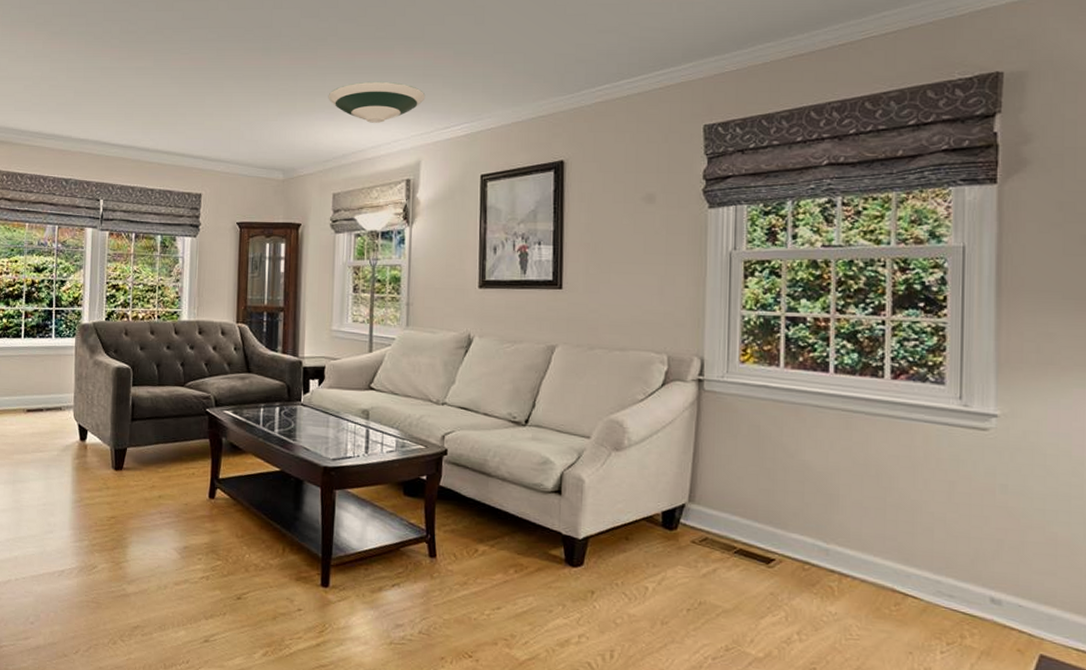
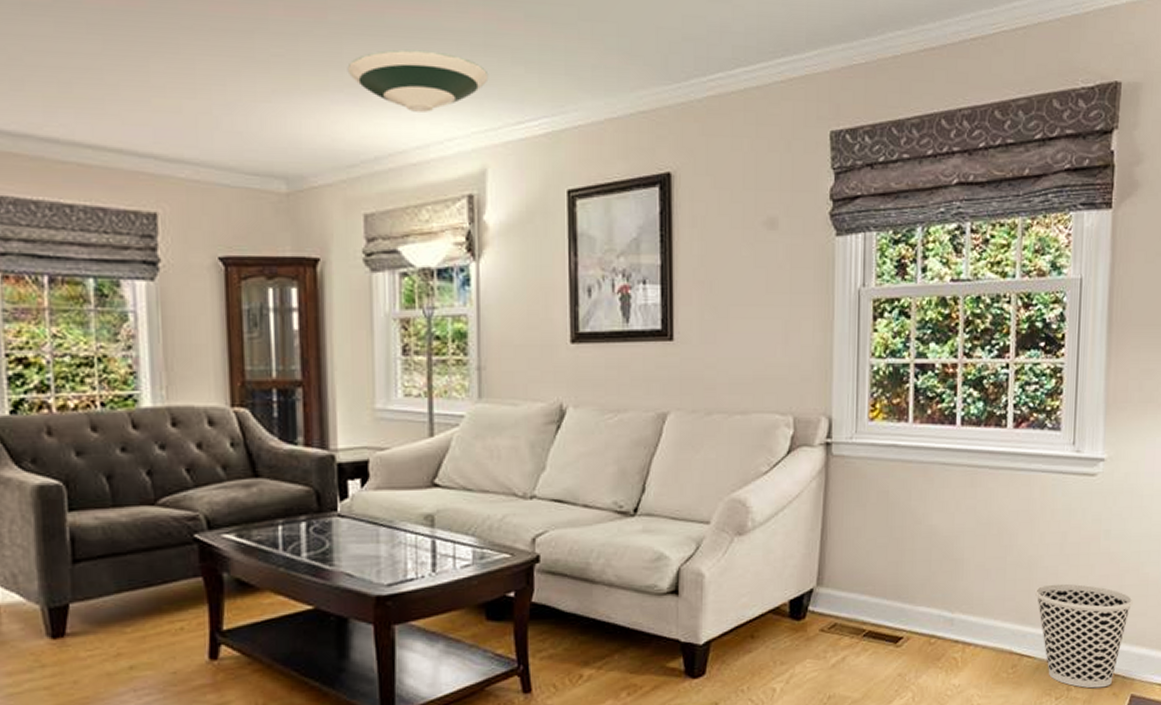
wastebasket: none [919,530,1039,642] -> present [1034,583,1133,689]

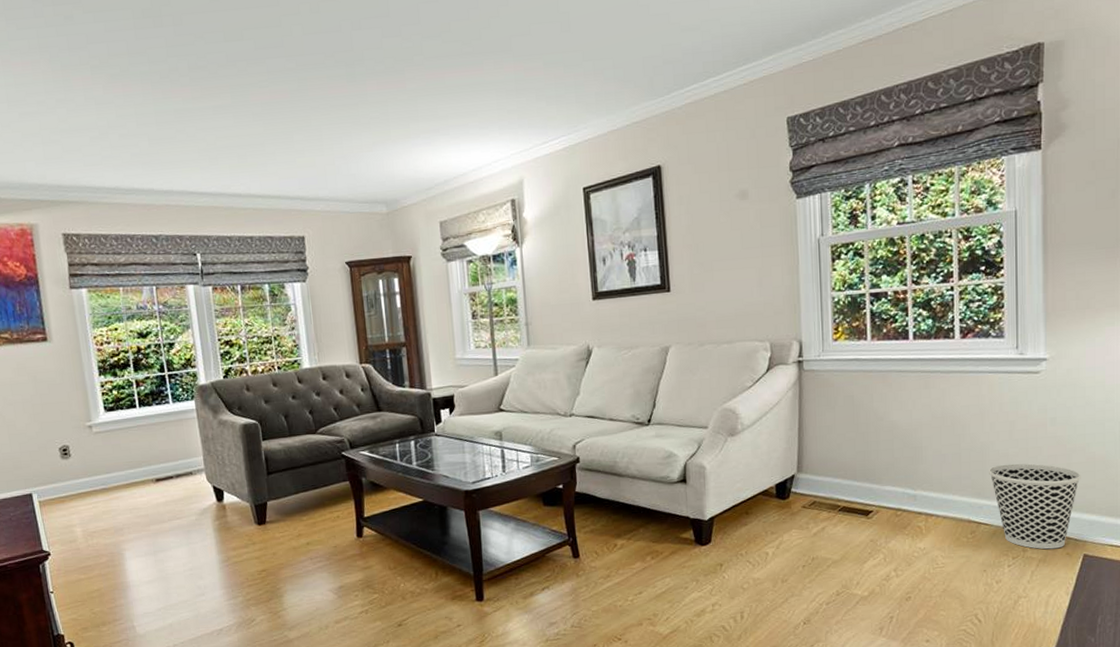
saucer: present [347,49,489,112] -> none [421,99,521,145]

